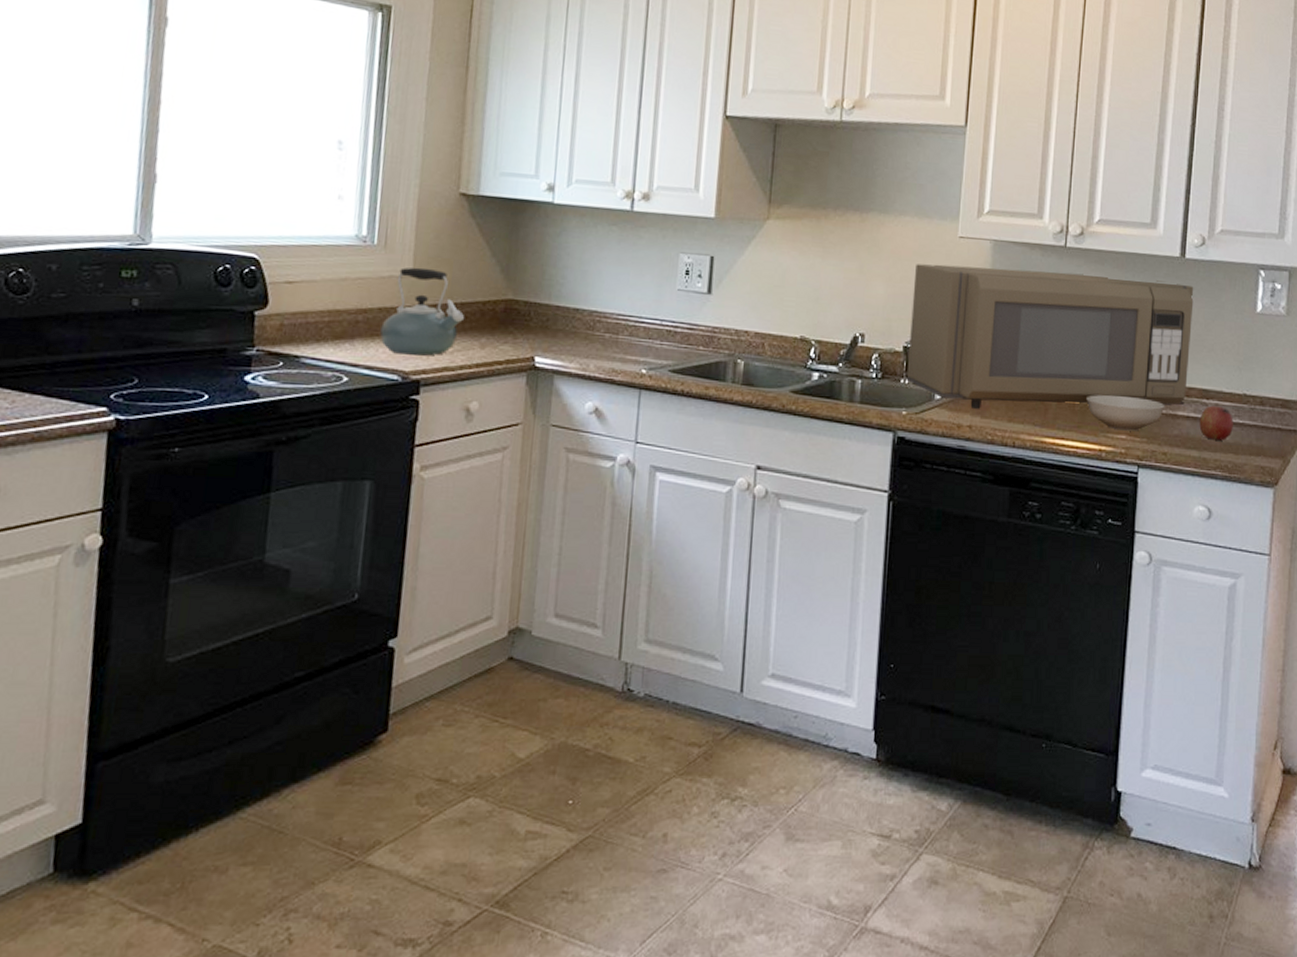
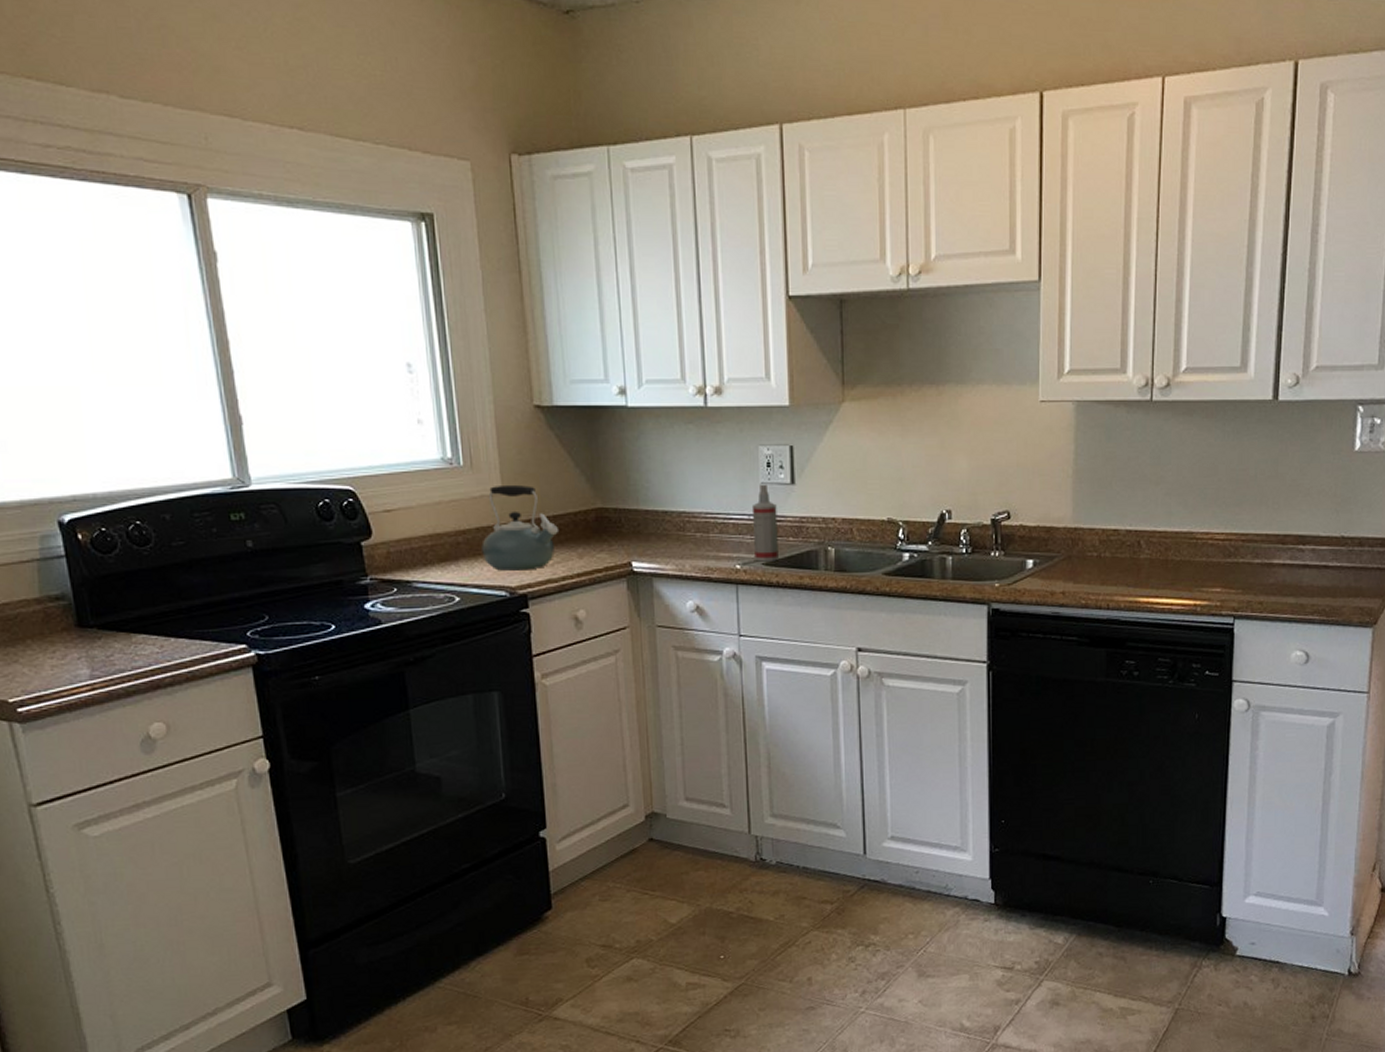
spray bottle: none [662,290,691,369] -> present [751,484,779,562]
microwave: present [906,264,1194,409] -> none [996,427,1288,575]
bowl: present [1086,394,1165,431] -> none [1179,548,1260,584]
fruit: present [1199,405,1233,441] -> none [1295,550,1331,585]

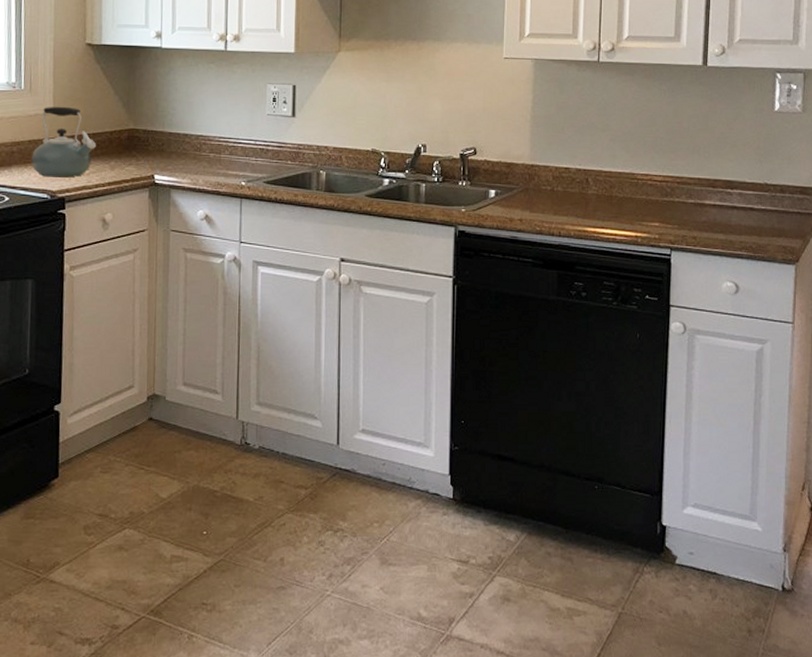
spray bottle: present [751,484,779,562] -> none [258,115,279,181]

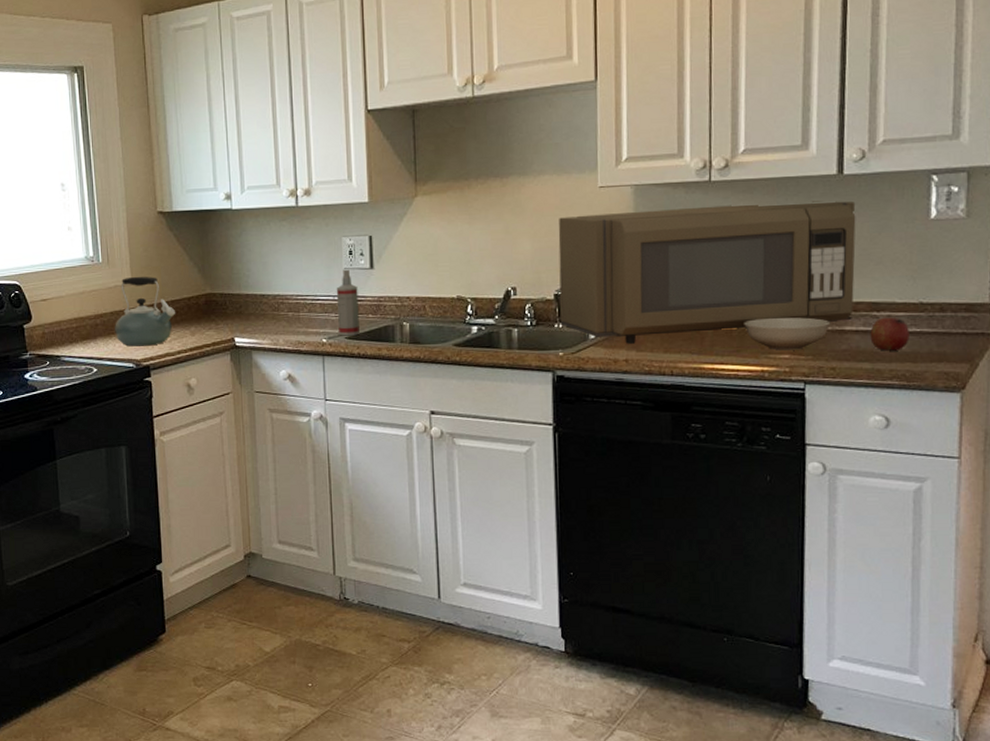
spray bottle: none [258,115,279,181] -> present [336,269,360,336]
microwave: none [464,82,716,205] -> present [558,200,856,344]
bowl: none [622,188,694,219] -> present [744,317,831,351]
fruit: none [725,194,756,225] -> present [870,317,909,351]

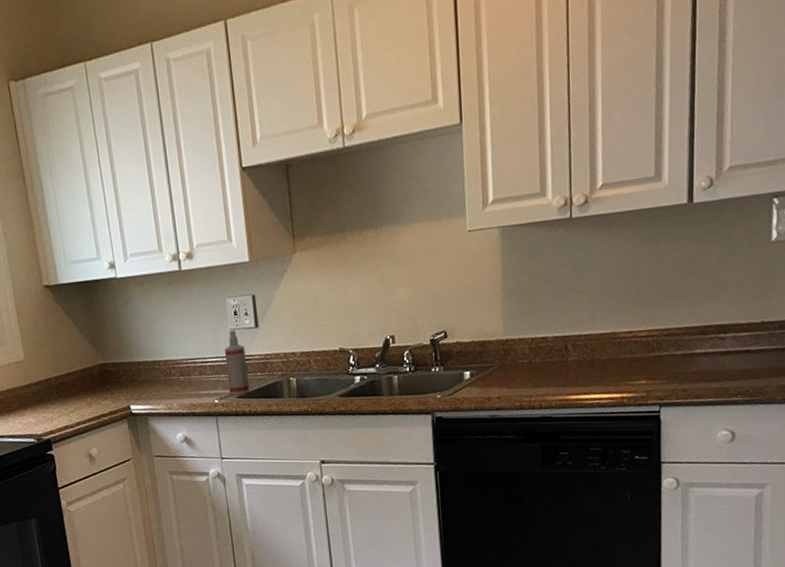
kettle: present [115,276,176,347] -> none [12,351,72,422]
microwave: present [558,200,856,344] -> none [431,229,705,382]
bowl: present [744,317,831,351] -> none [605,343,683,377]
fruit: present [870,317,909,351] -> none [717,337,752,370]

